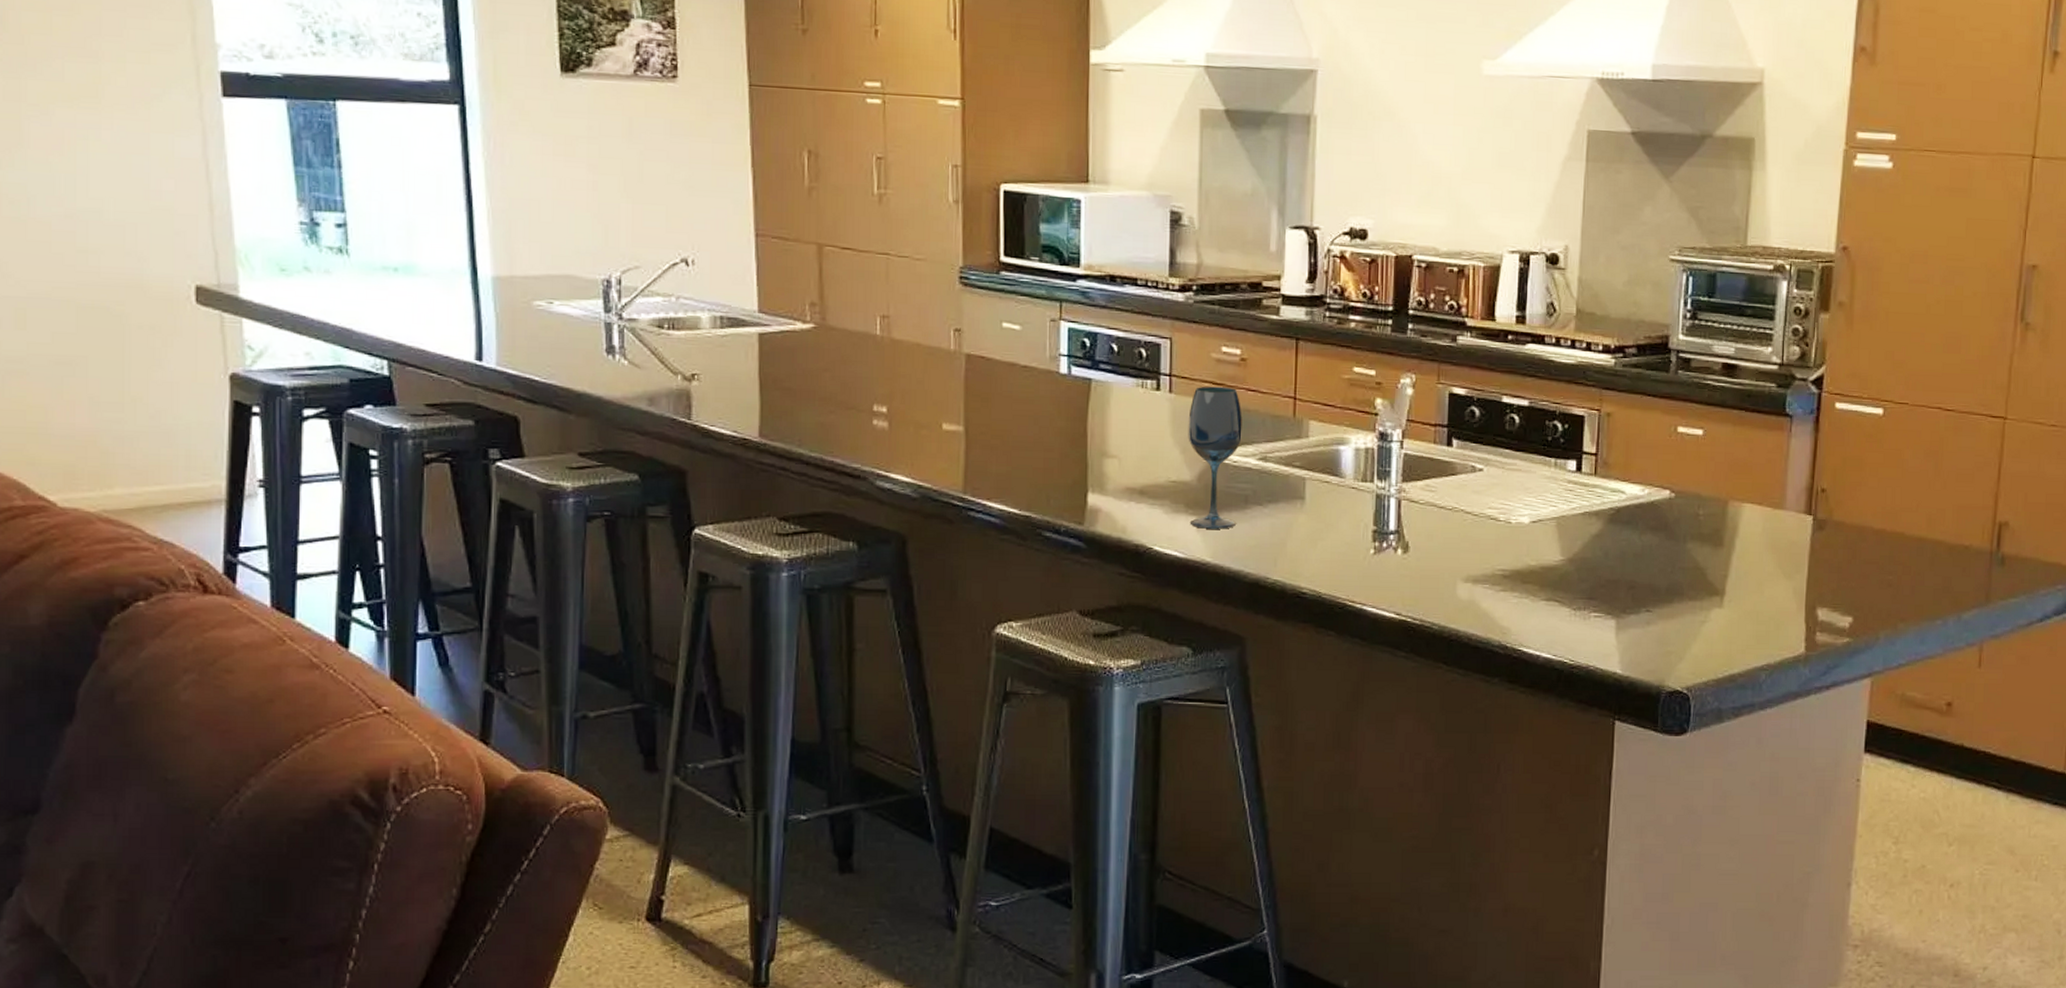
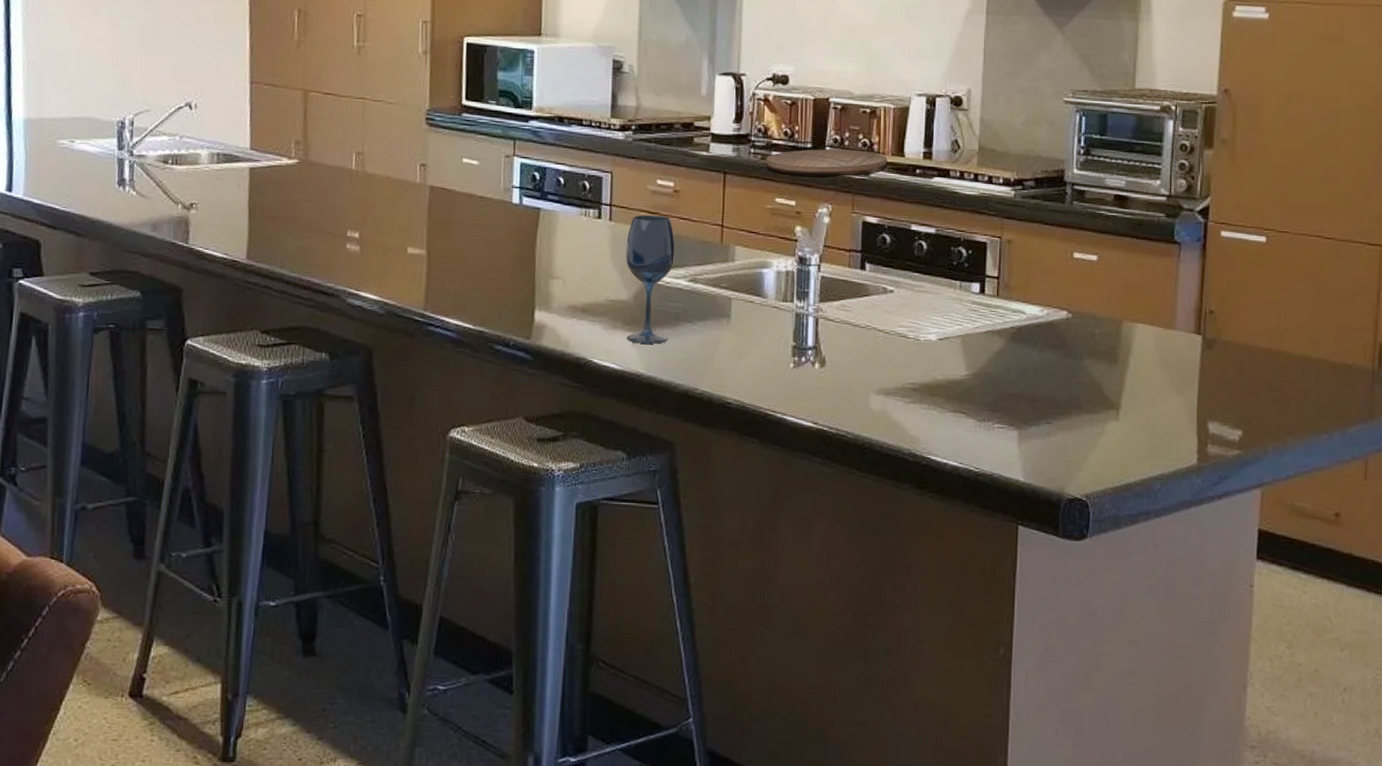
cutting board: none [1343,312,1477,344] -> present [766,149,888,177]

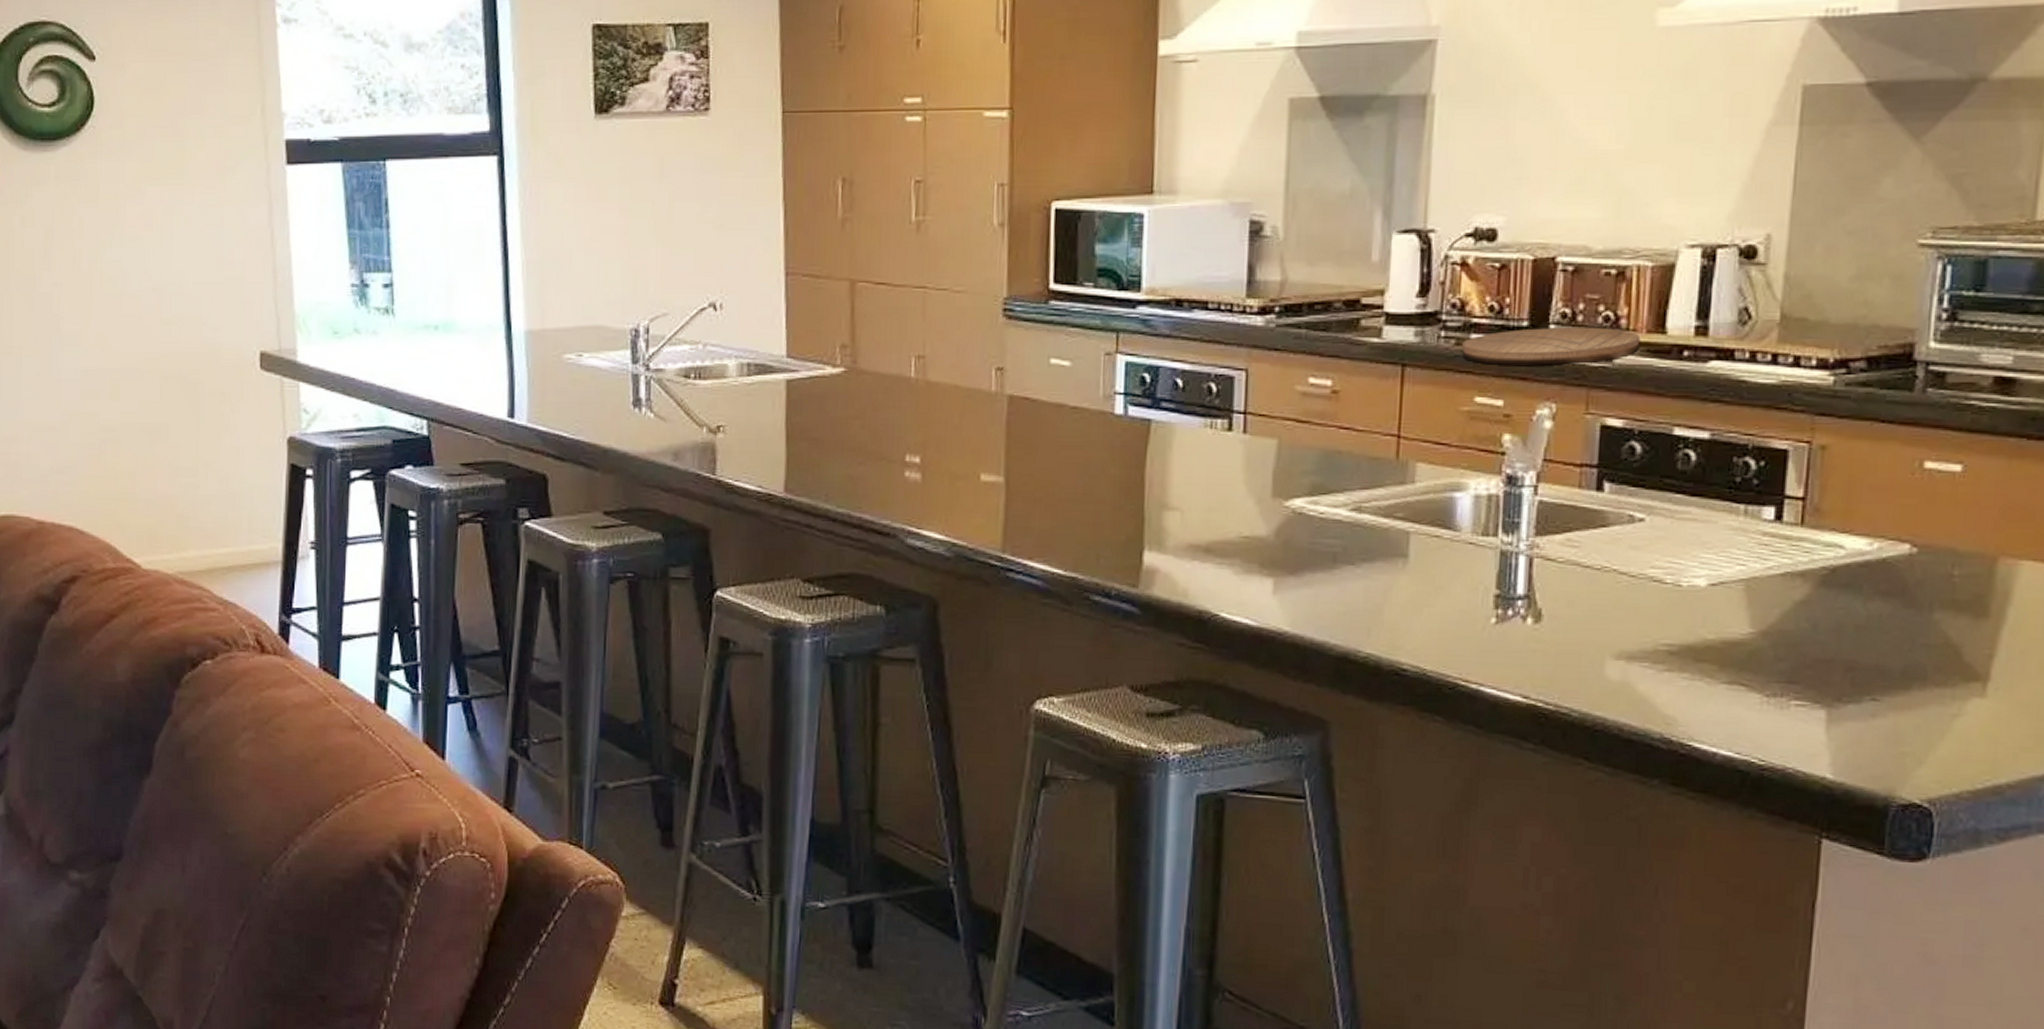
wineglass: present [625,215,675,344] -> none [1264,424,1332,593]

